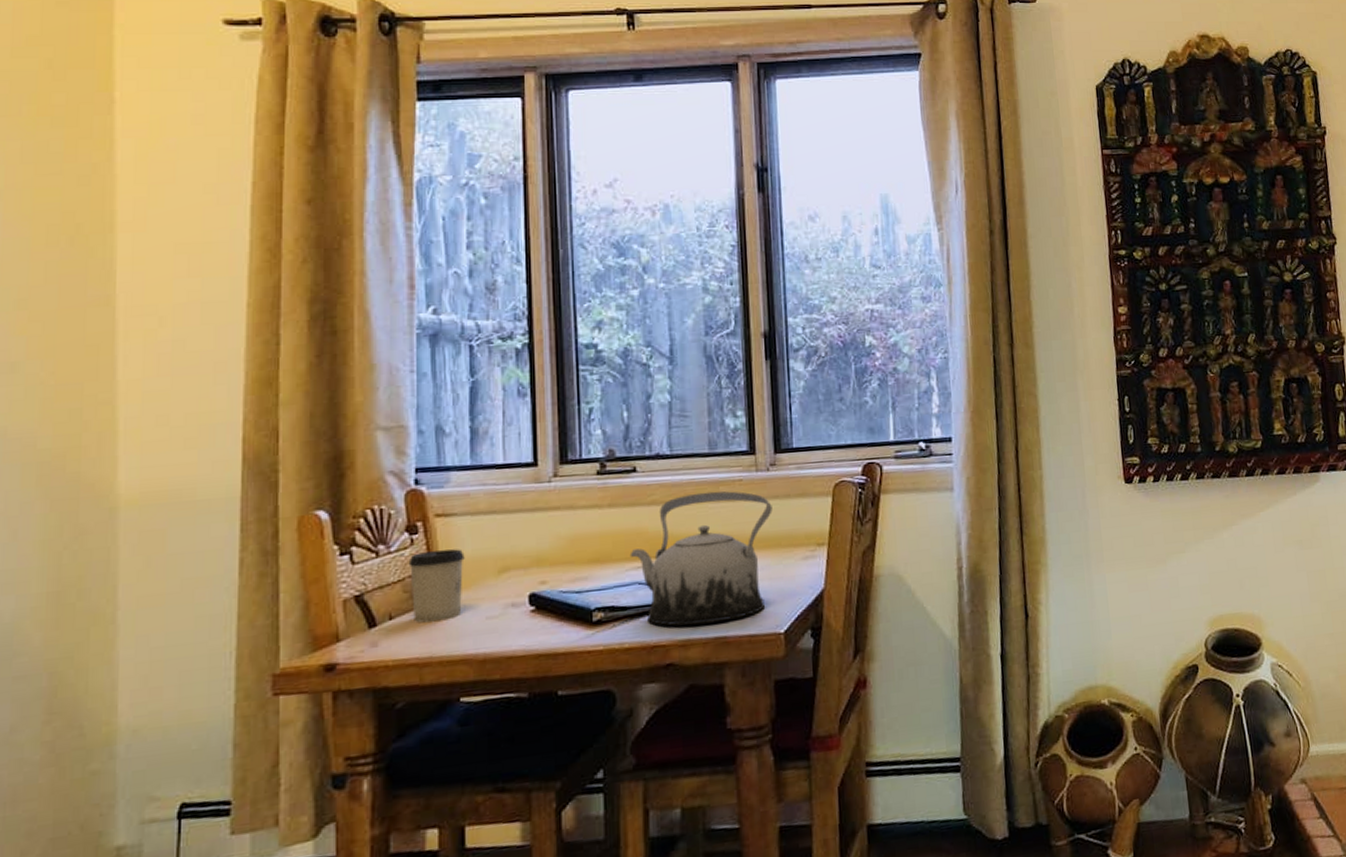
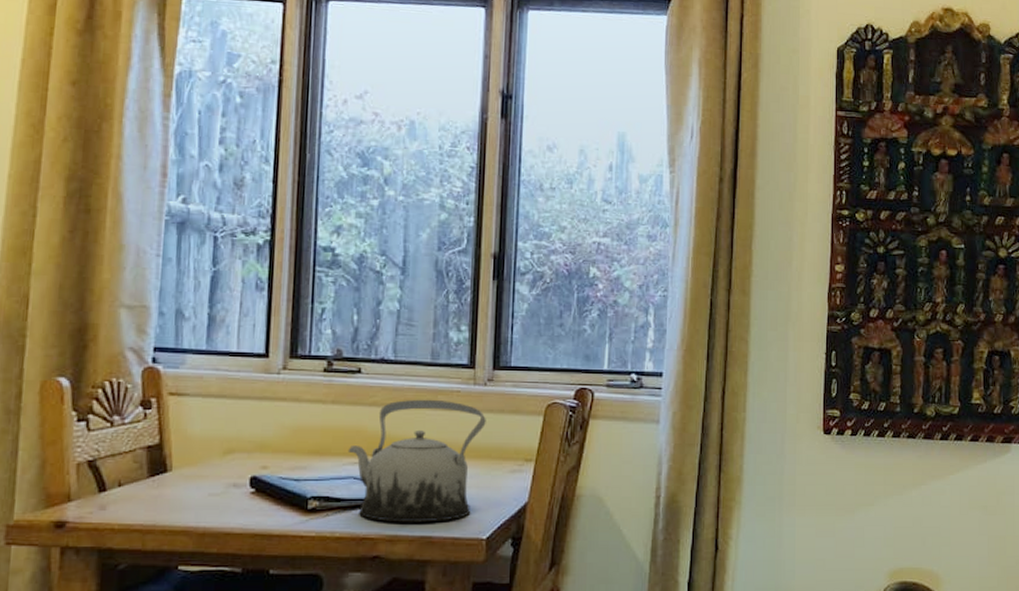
cup: present [408,549,465,624] -> none [140,427,193,493]

